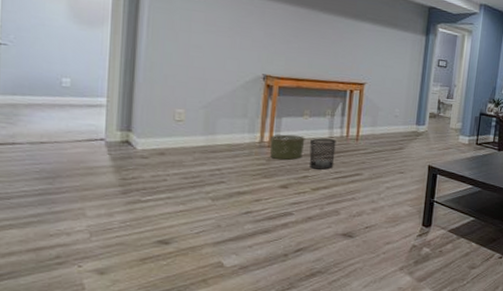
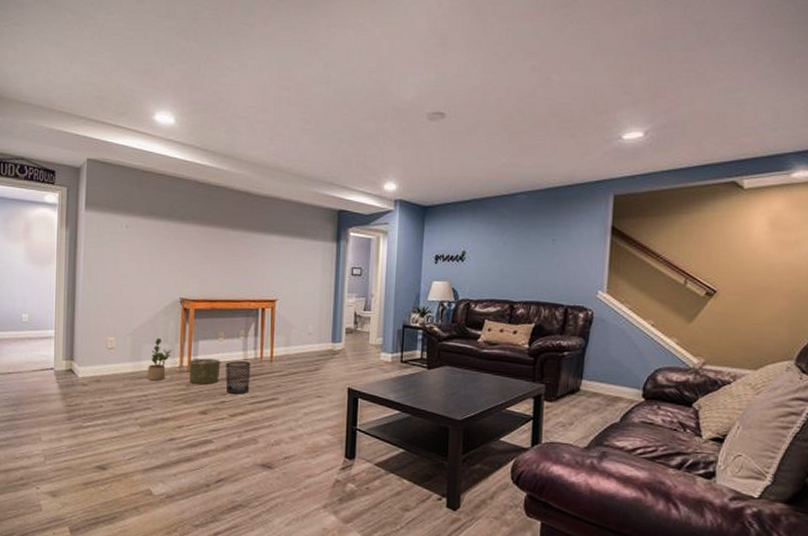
potted plant: none [221,113,252,155] -> present [146,338,173,380]

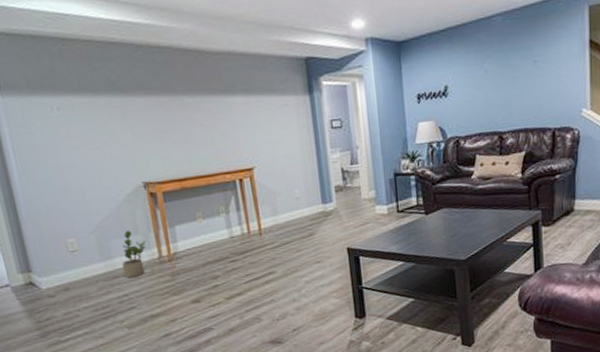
basket: present [188,357,221,385] -> none [168,242,207,273]
waste bin: present [225,361,251,394] -> none [211,239,243,276]

